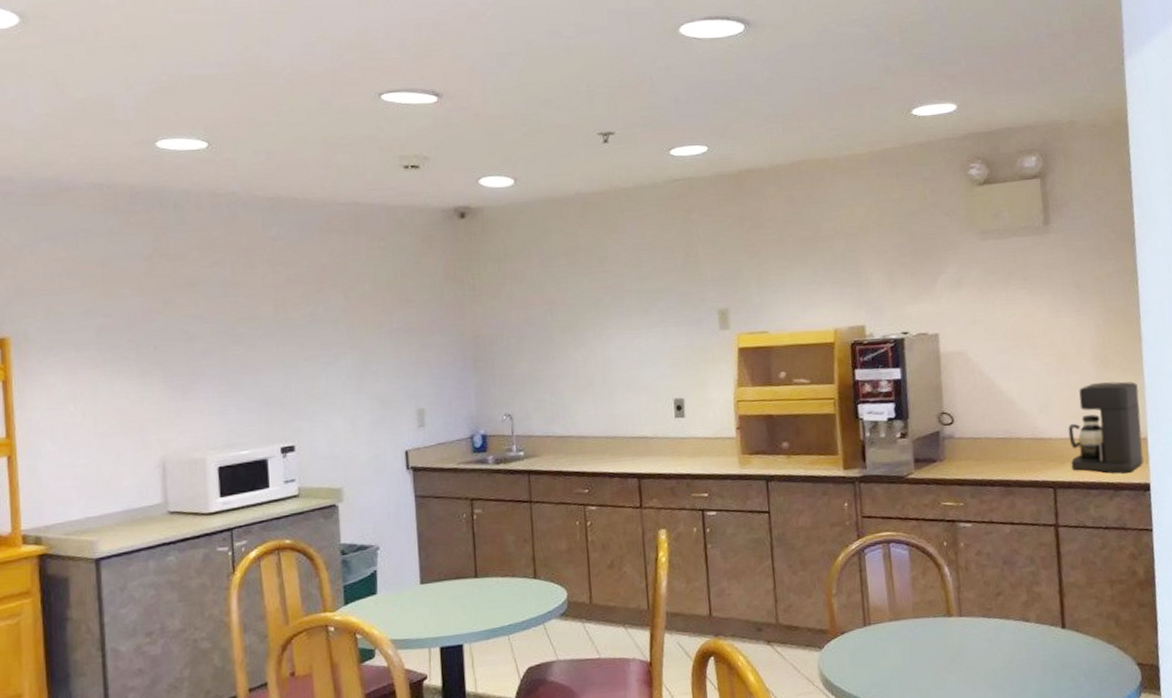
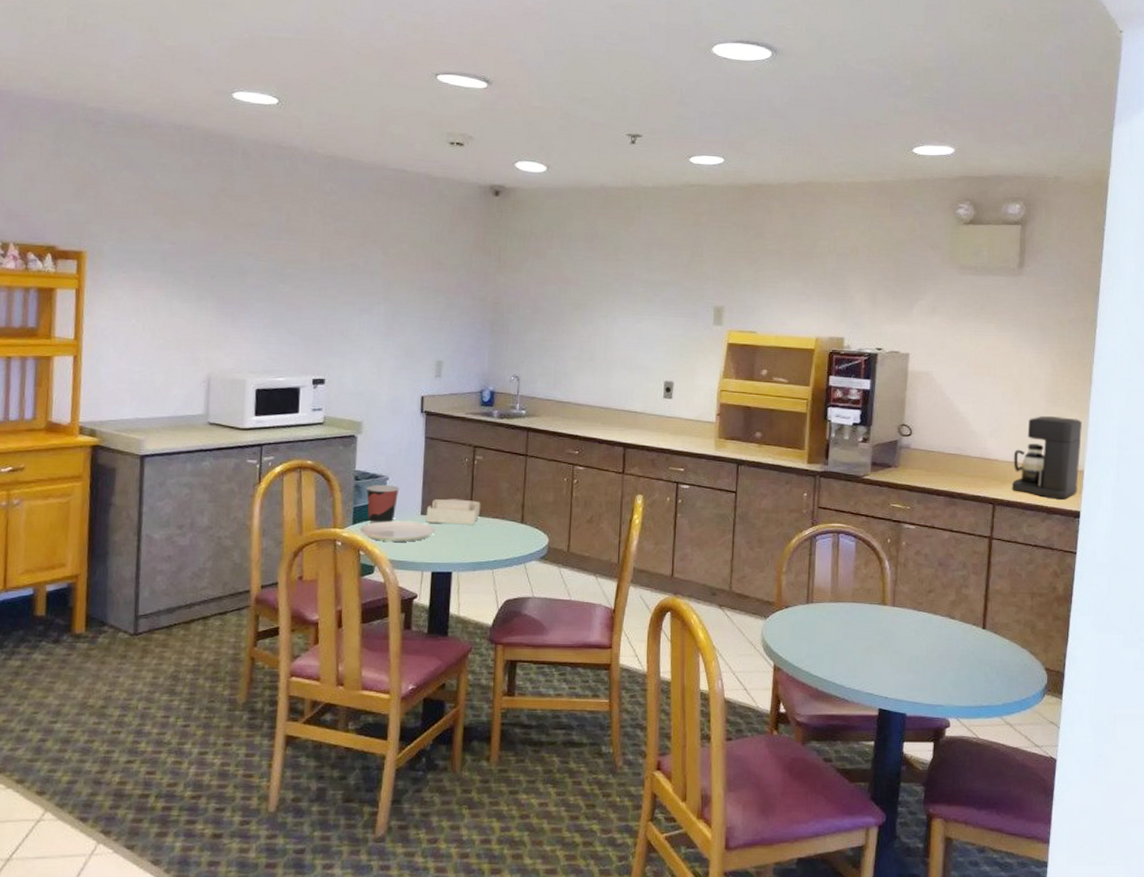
plate: none [353,593,438,620] -> present [359,520,435,542]
cup: none [356,555,393,603] -> present [366,485,400,525]
napkin holder: none [426,560,487,592] -> present [425,498,481,525]

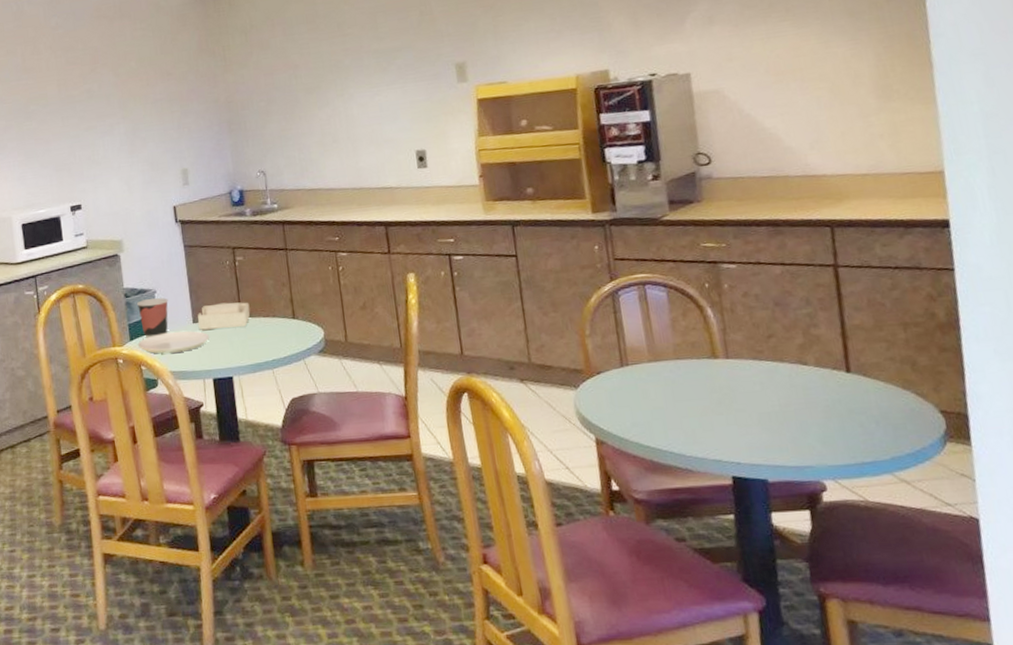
coffee maker: present [1011,415,1082,500] -> none [845,111,941,209]

